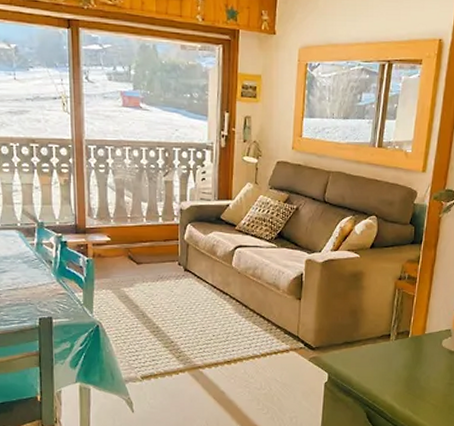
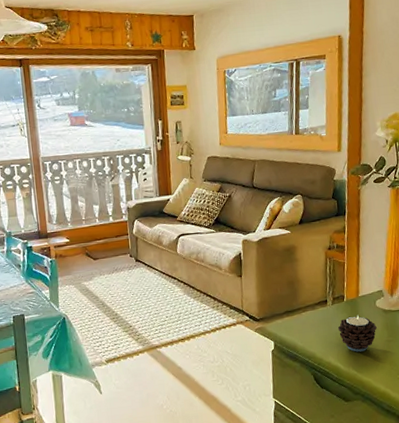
candle: none [398,353,440,393] -> present [337,314,377,352]

